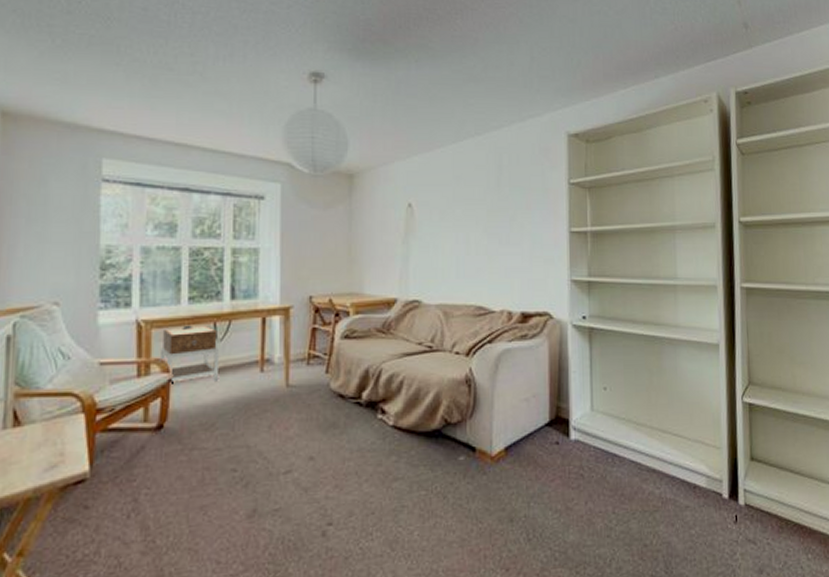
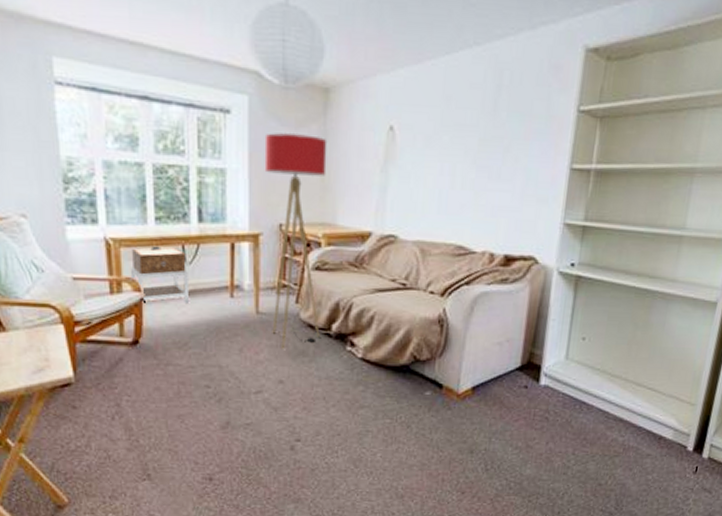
floor lamp: none [295,214,353,424] -> present [264,133,327,350]

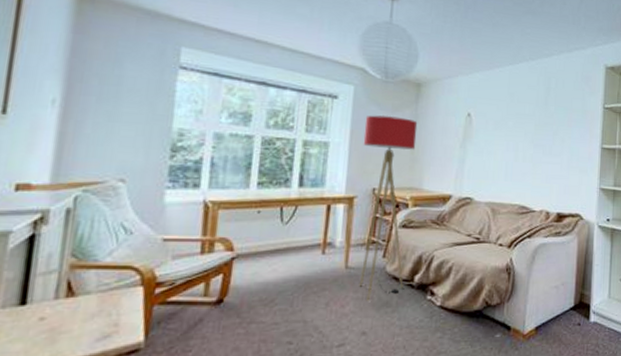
nightstand: present [130,246,189,303] -> none [224,208,284,261]

